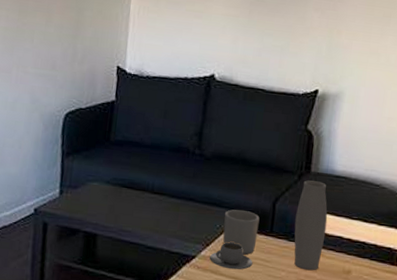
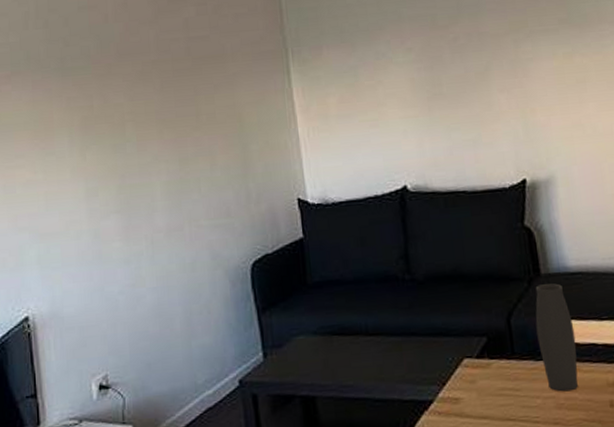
teacup: present [209,242,253,270] -> none [448,375,501,408]
mug: present [222,209,260,254] -> none [454,334,500,386]

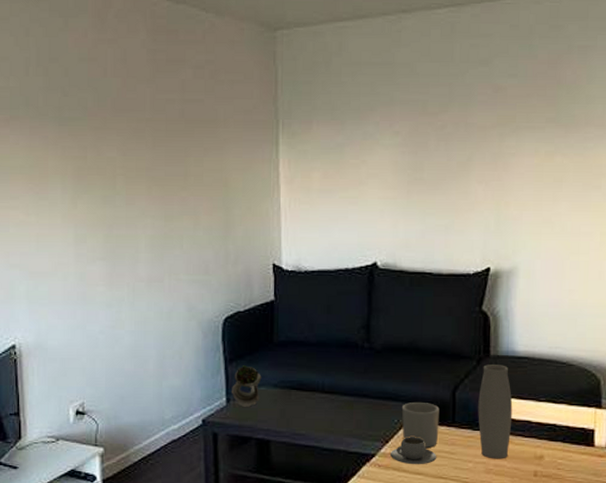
succulent plant: none [267,313,299,362] -> present [230,365,262,408]
teacup: none [448,375,501,408] -> present [389,437,437,465]
mug: none [454,334,500,386] -> present [401,401,440,448]

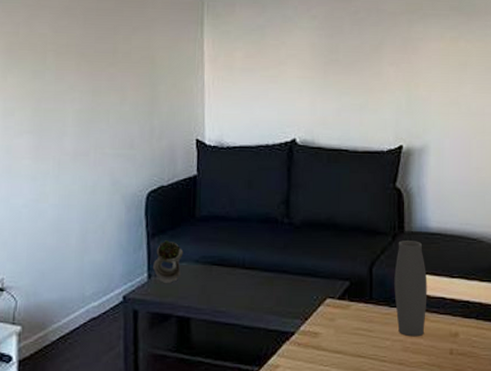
teacup: present [389,437,437,465] -> none [309,314,355,343]
mug: present [401,401,440,448] -> none [320,278,357,325]

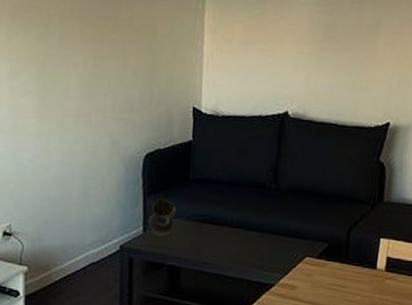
vase: present [394,240,427,337] -> none [368,209,400,294]

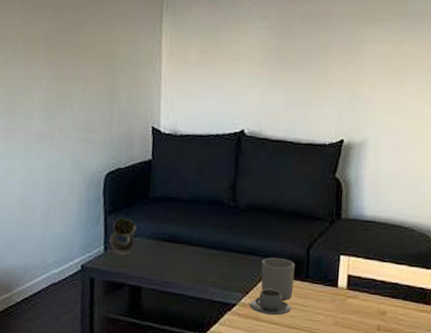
teacup: none [287,270,330,296] -> present [249,289,292,316]
mug: none [300,239,335,281] -> present [261,257,295,300]

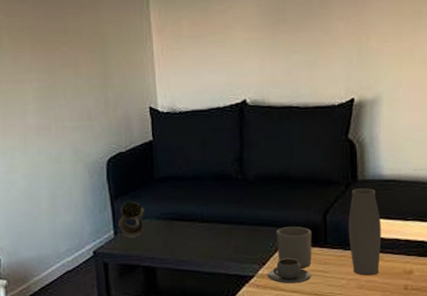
vase: none [329,226,360,313] -> present [348,188,382,276]

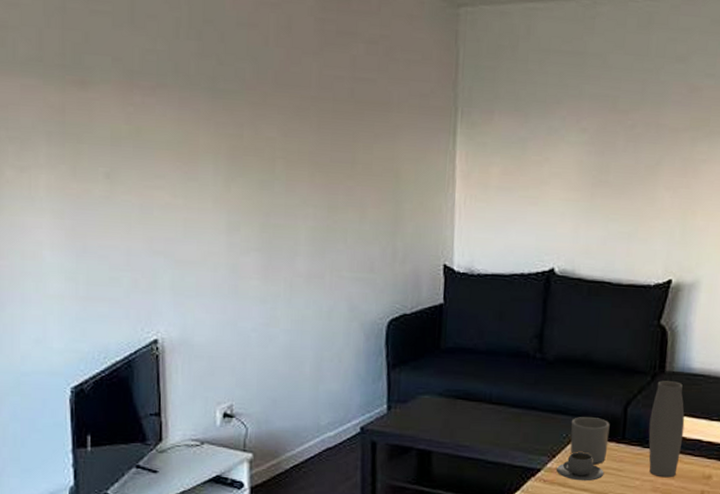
succulent plant: present [117,201,145,239] -> none [392,371,426,417]

